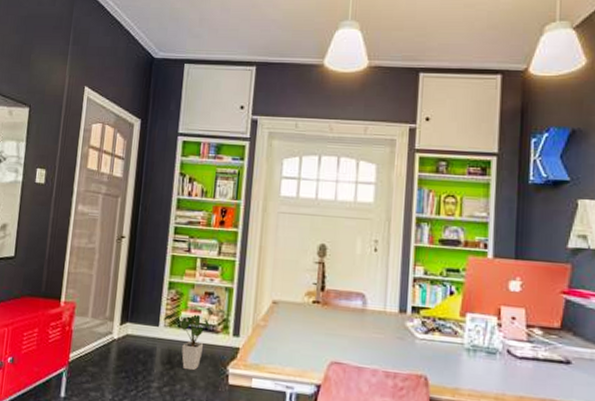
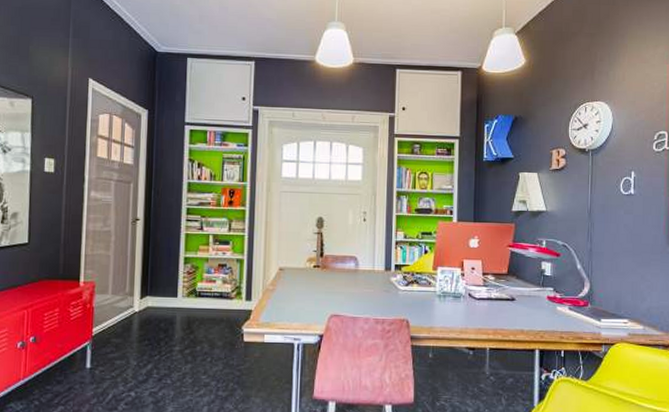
house plant: present [163,307,212,371] -> none [181,277,226,333]

